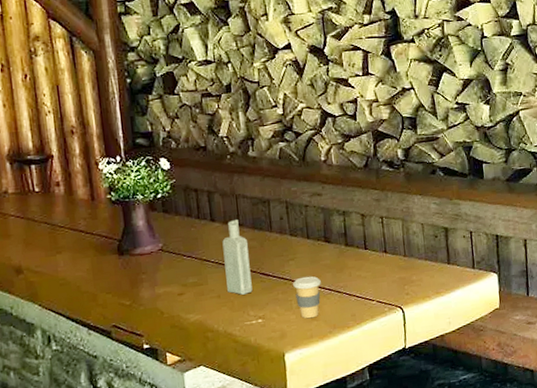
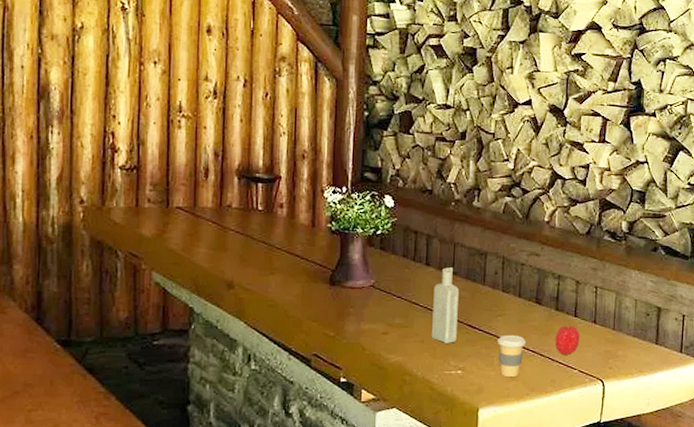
fruit: none [348,257,374,288] -> present [555,323,580,355]

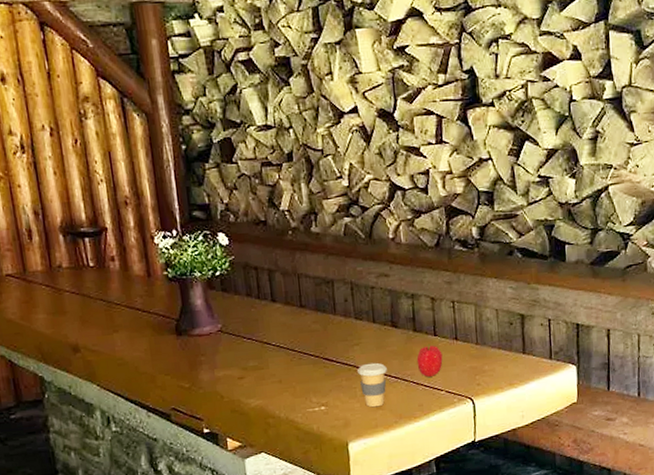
bottle: present [432,267,460,343] -> none [283,301,315,381]

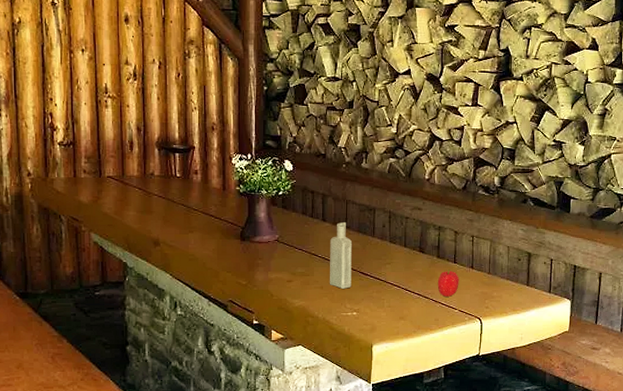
bottle: none [283,301,315,381] -> present [330,222,353,289]
coffee cup: present [357,362,387,408] -> none [387,280,412,318]

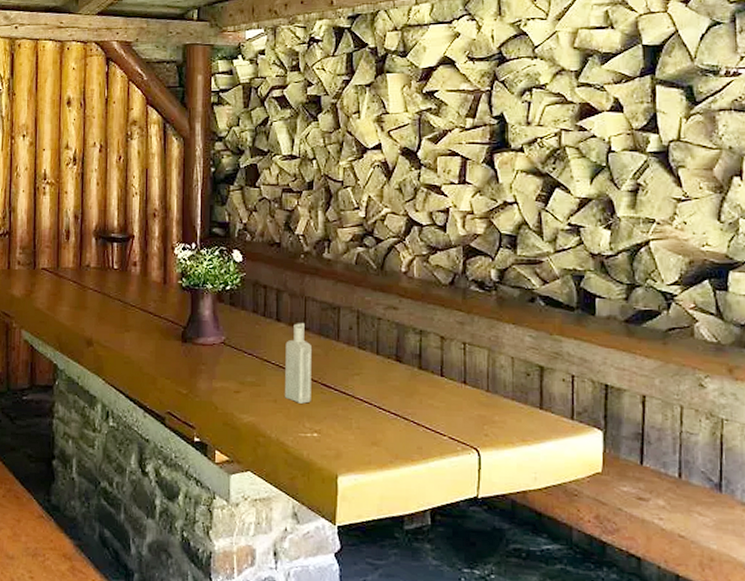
fruit: present [437,269,459,297] -> none [419,384,448,419]

